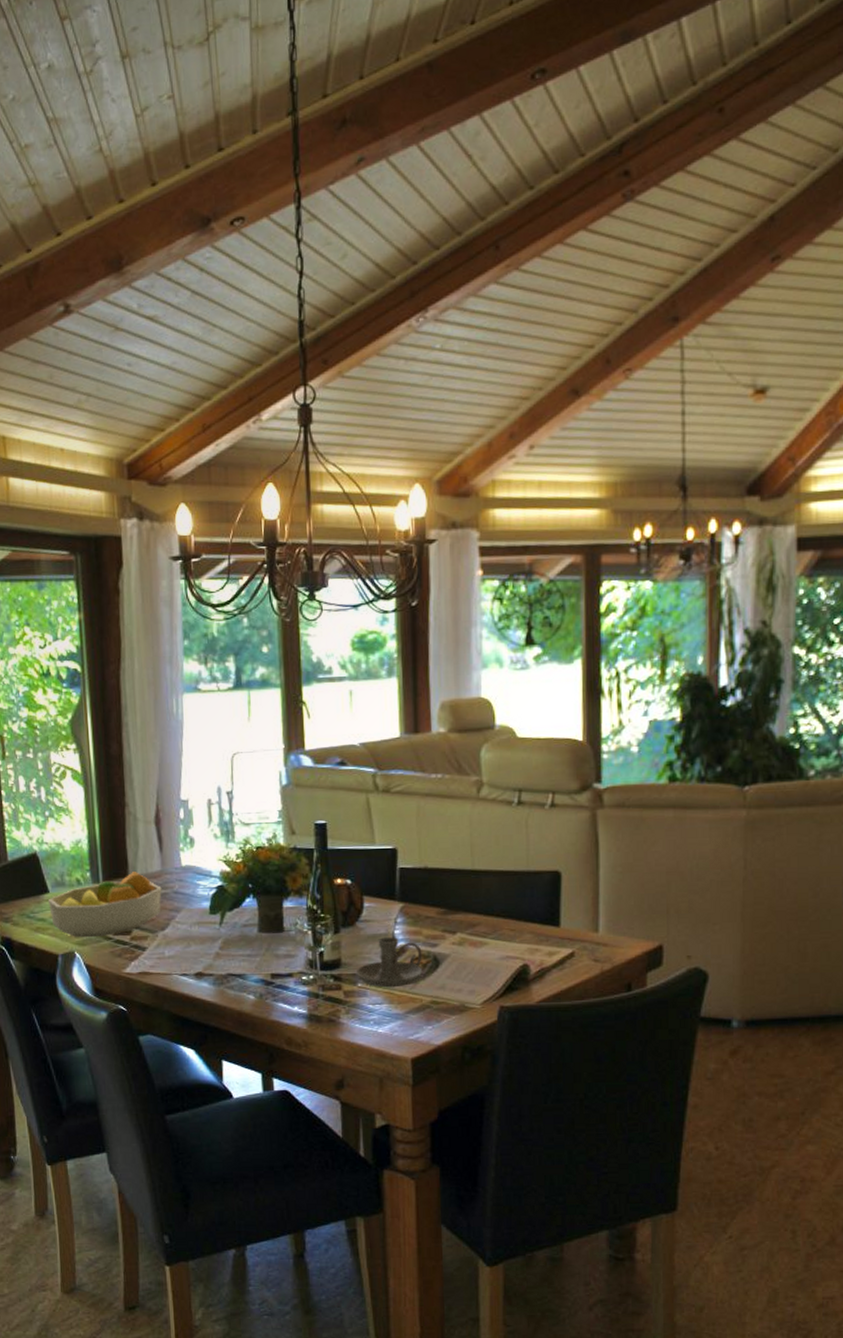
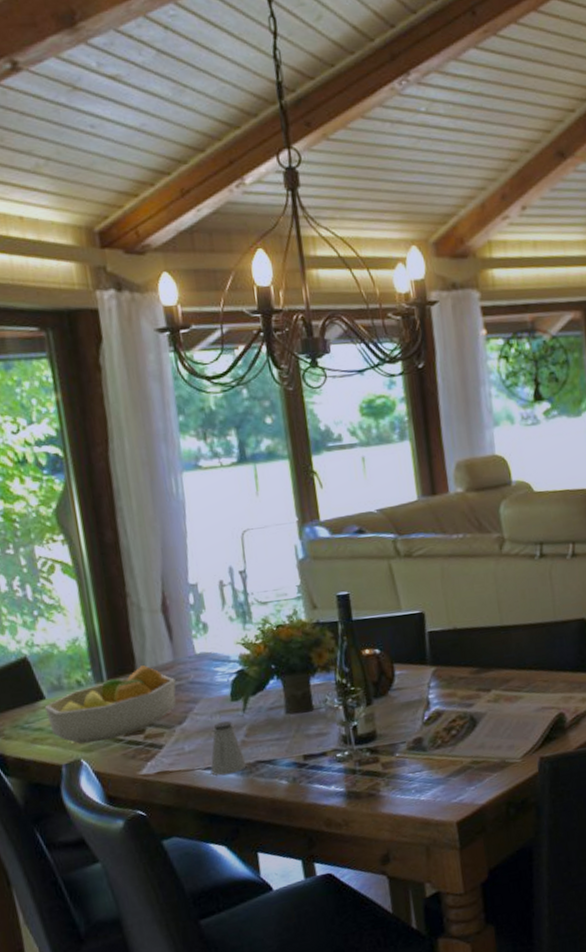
saltshaker: none [186,933,219,983] -> present [210,721,247,776]
candle holder: present [355,937,423,988] -> none [392,702,461,755]

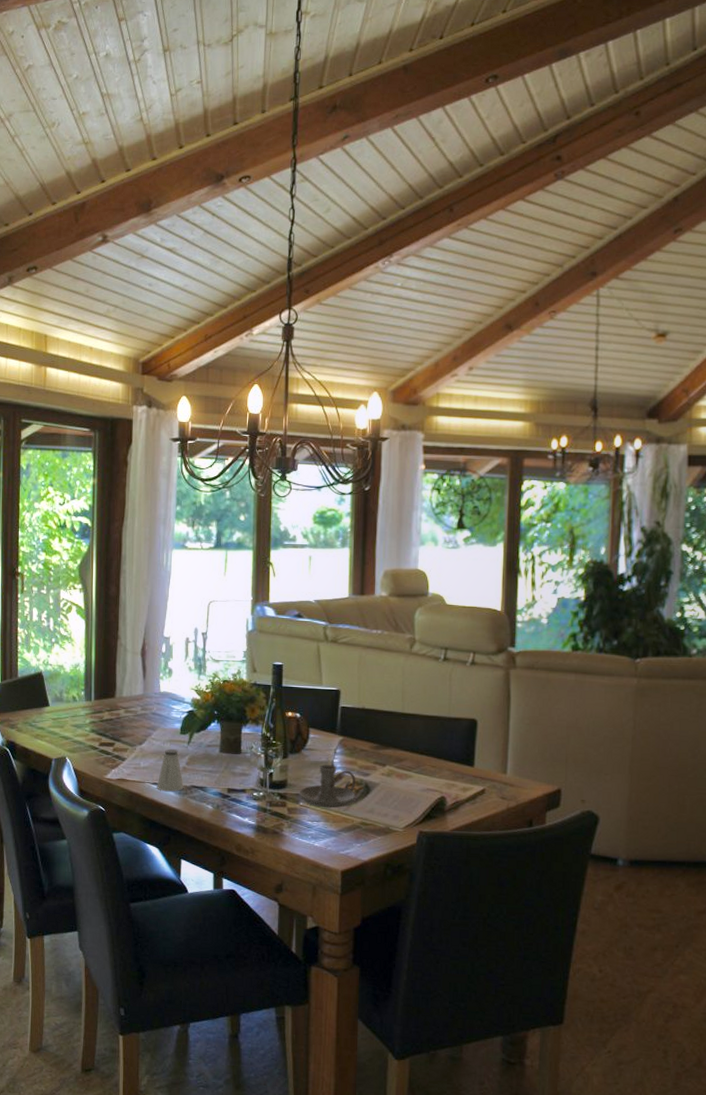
fruit bowl: present [44,665,176,744] -> none [47,694,142,747]
candle holder: none [392,702,461,755] -> present [299,765,356,808]

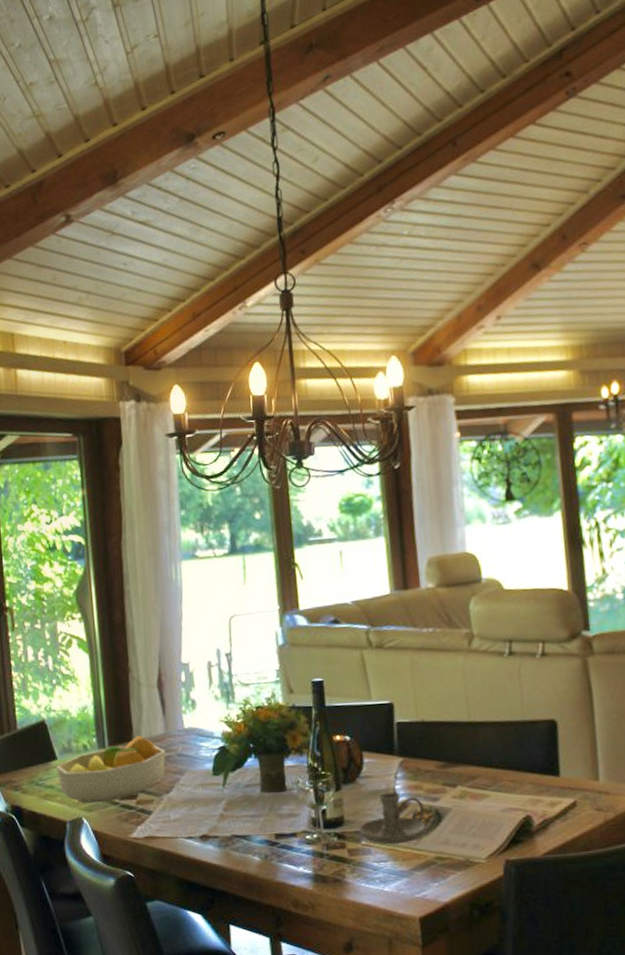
fruit bowl: none [47,694,142,747] -> present [55,735,166,804]
saltshaker: present [157,749,184,792] -> none [192,794,224,846]

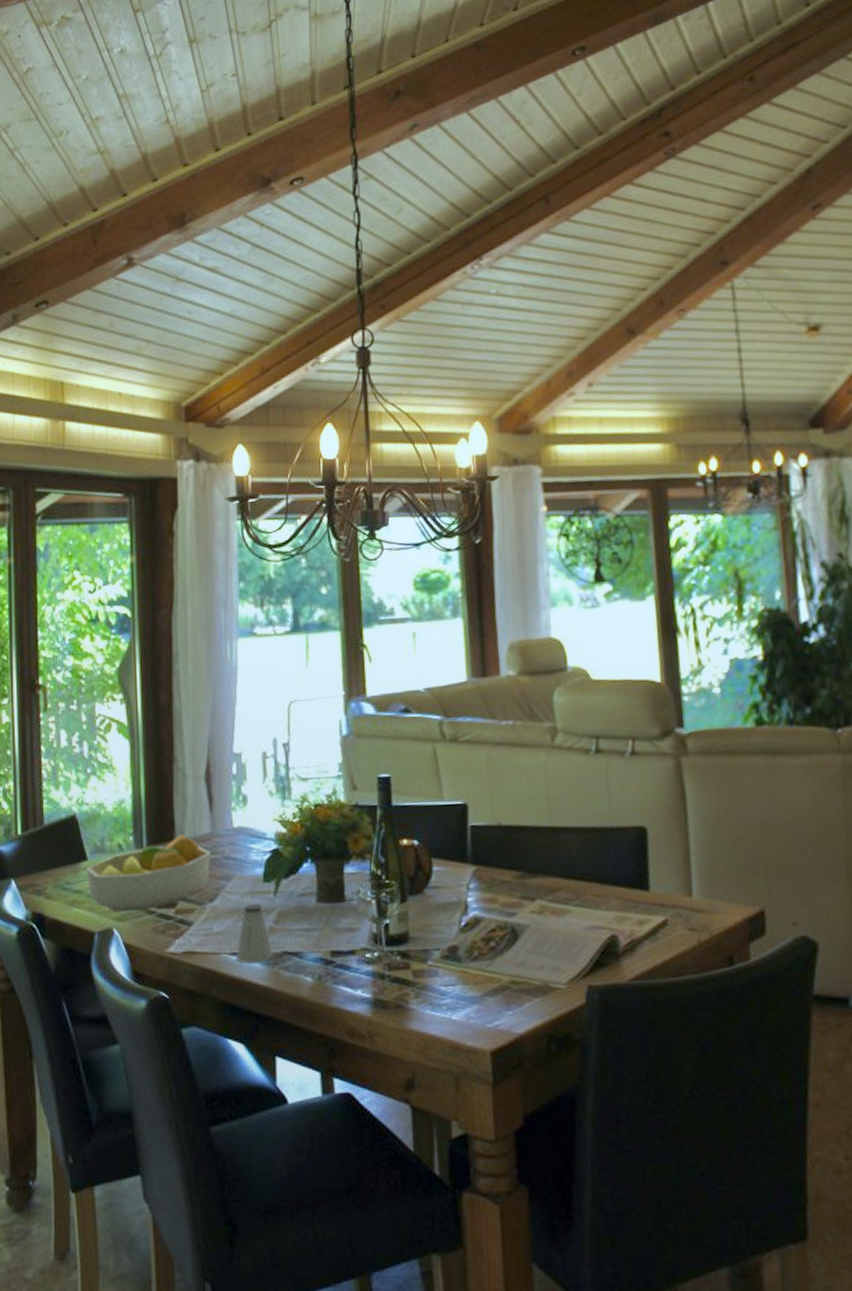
saltshaker: none [192,794,224,846] -> present [236,904,273,964]
candle holder: present [359,792,426,845] -> none [425,906,500,966]

